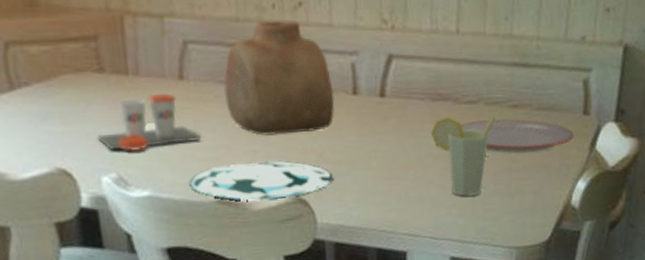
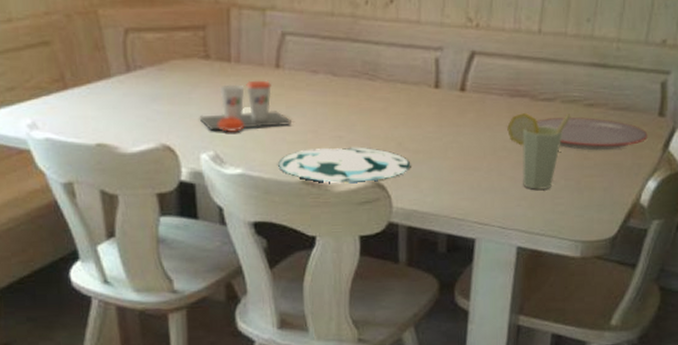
vase: present [223,19,335,136] -> none [315,15,417,123]

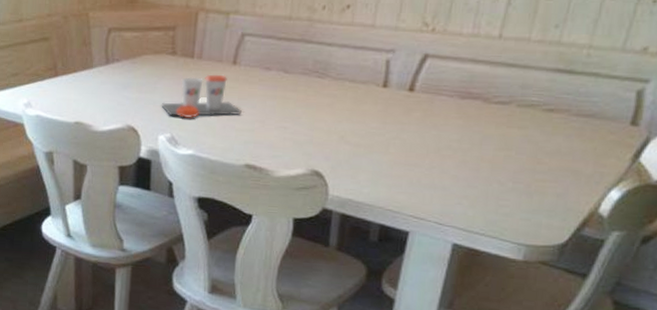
plate: present [278,147,411,183] -> none [225,137,351,170]
cup: present [507,113,571,190] -> none [454,115,527,190]
plate: present [536,117,648,151] -> none [487,121,615,157]

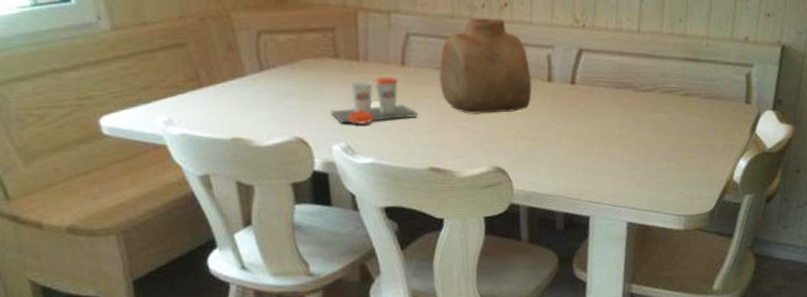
vase: none [267,19,366,117] -> present [438,17,532,114]

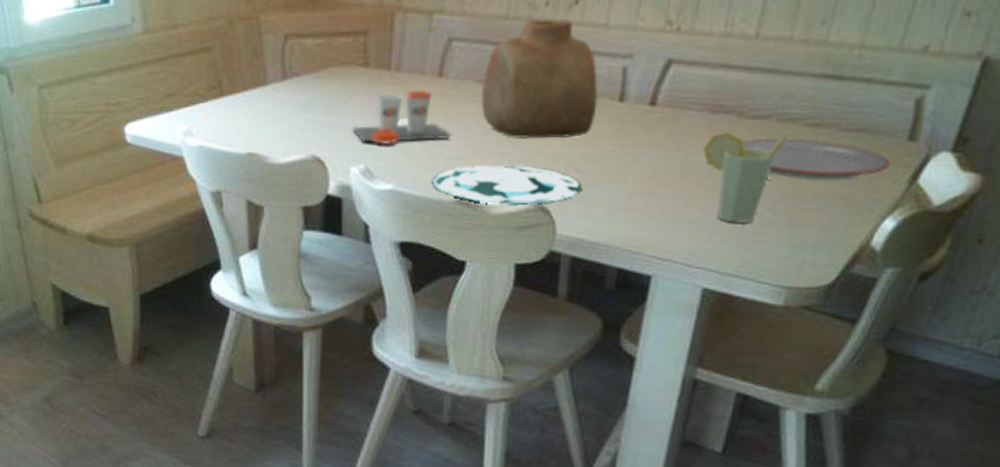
plate: none [406,136,529,169] -> present [432,165,583,205]
cup: none [614,103,670,171] -> present [704,133,788,223]
plate: none [639,106,737,135] -> present [742,139,890,180]

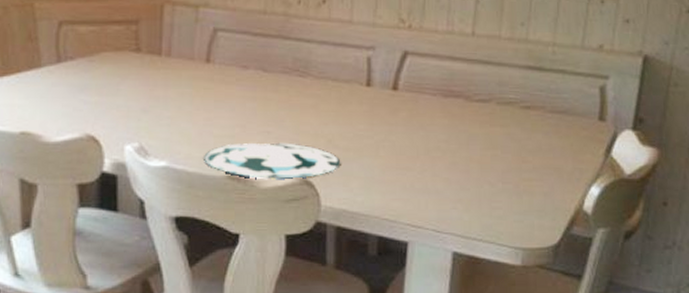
cup: present [352,89,450,144] -> none [126,74,219,124]
vase: present [480,18,598,139] -> none [245,14,348,119]
cup: present [704,133,788,223] -> none [441,114,507,192]
plate: present [742,139,890,180] -> none [471,119,589,154]

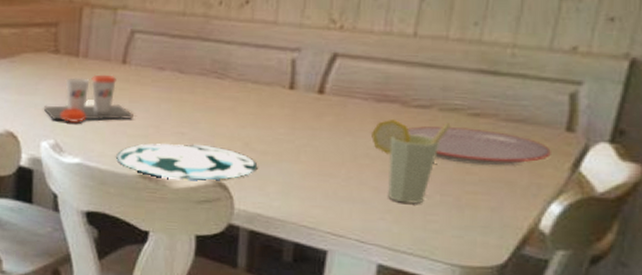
cup: none [126,74,219,124] -> present [43,74,133,122]
cup: none [441,114,507,192] -> present [371,120,451,204]
plate: none [471,119,589,154] -> present [407,126,551,166]

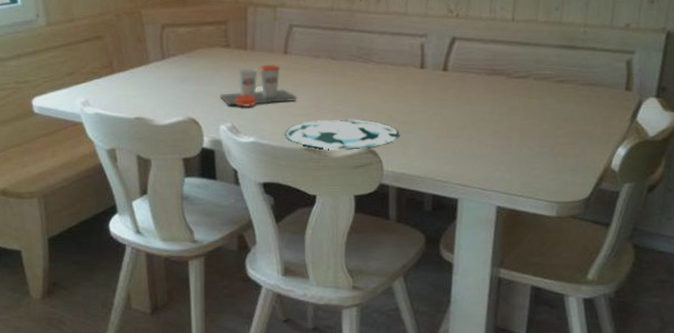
cup: present [371,120,451,204] -> none [485,89,544,156]
plate: present [407,126,551,166] -> none [512,92,616,121]

